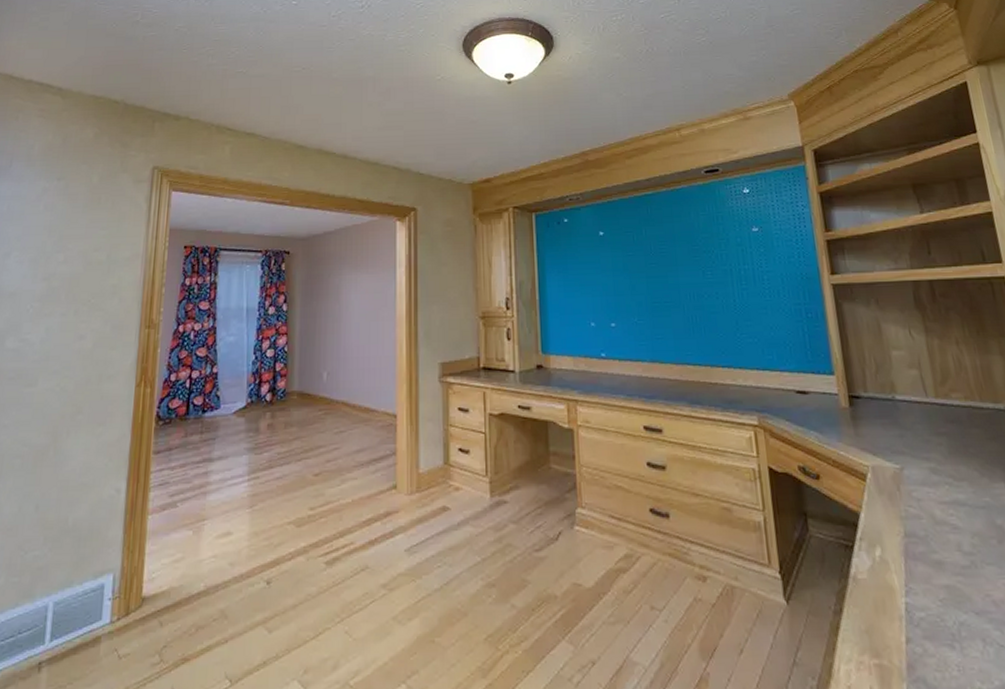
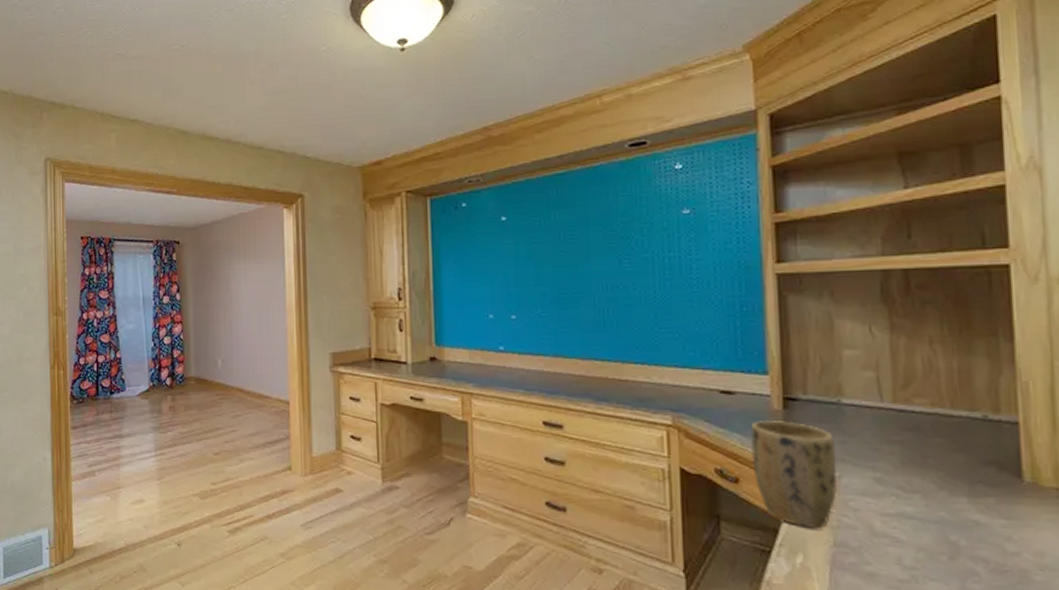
plant pot: none [824,416,902,520] -> present [750,419,838,528]

